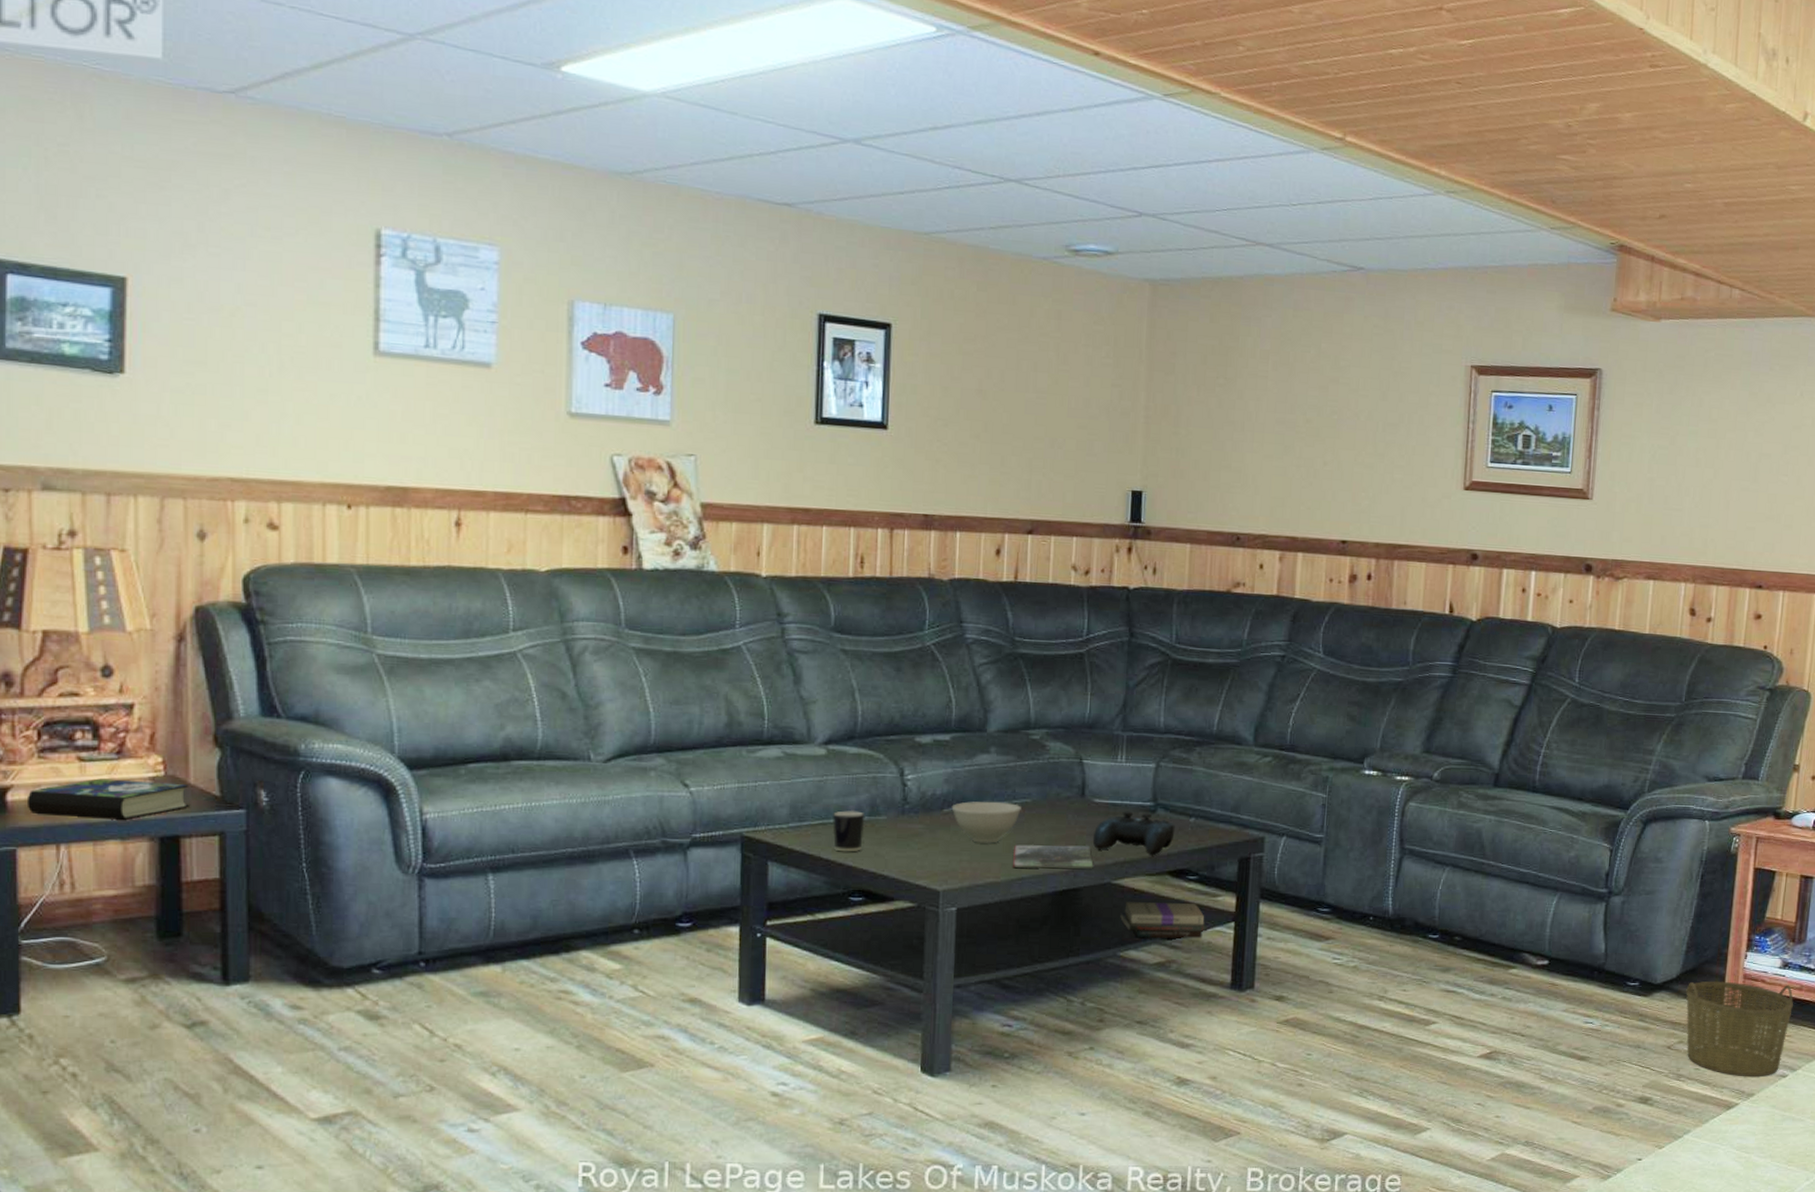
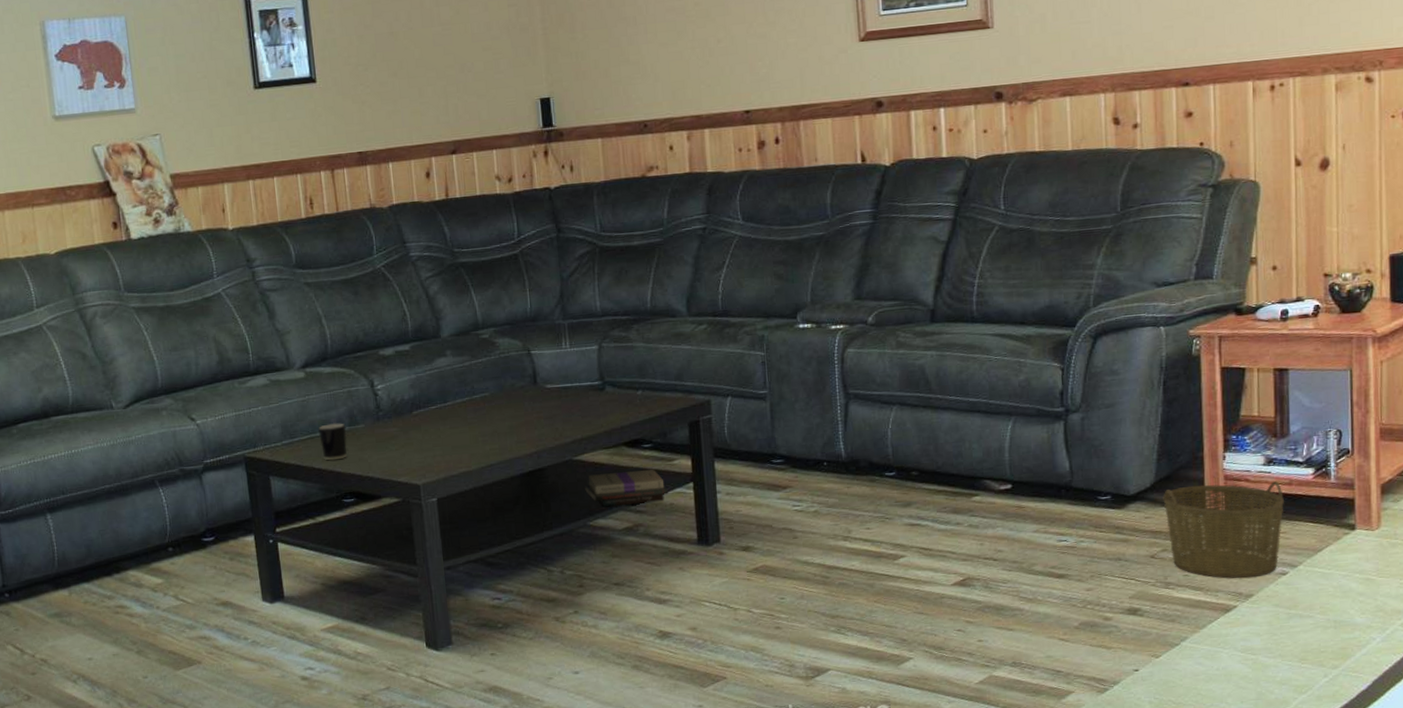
bowl: present [951,801,1021,844] -> none [419,398,482,438]
magazine: present [1013,844,1094,869] -> none [480,428,554,456]
control: present [1092,811,1175,856] -> none [549,391,625,431]

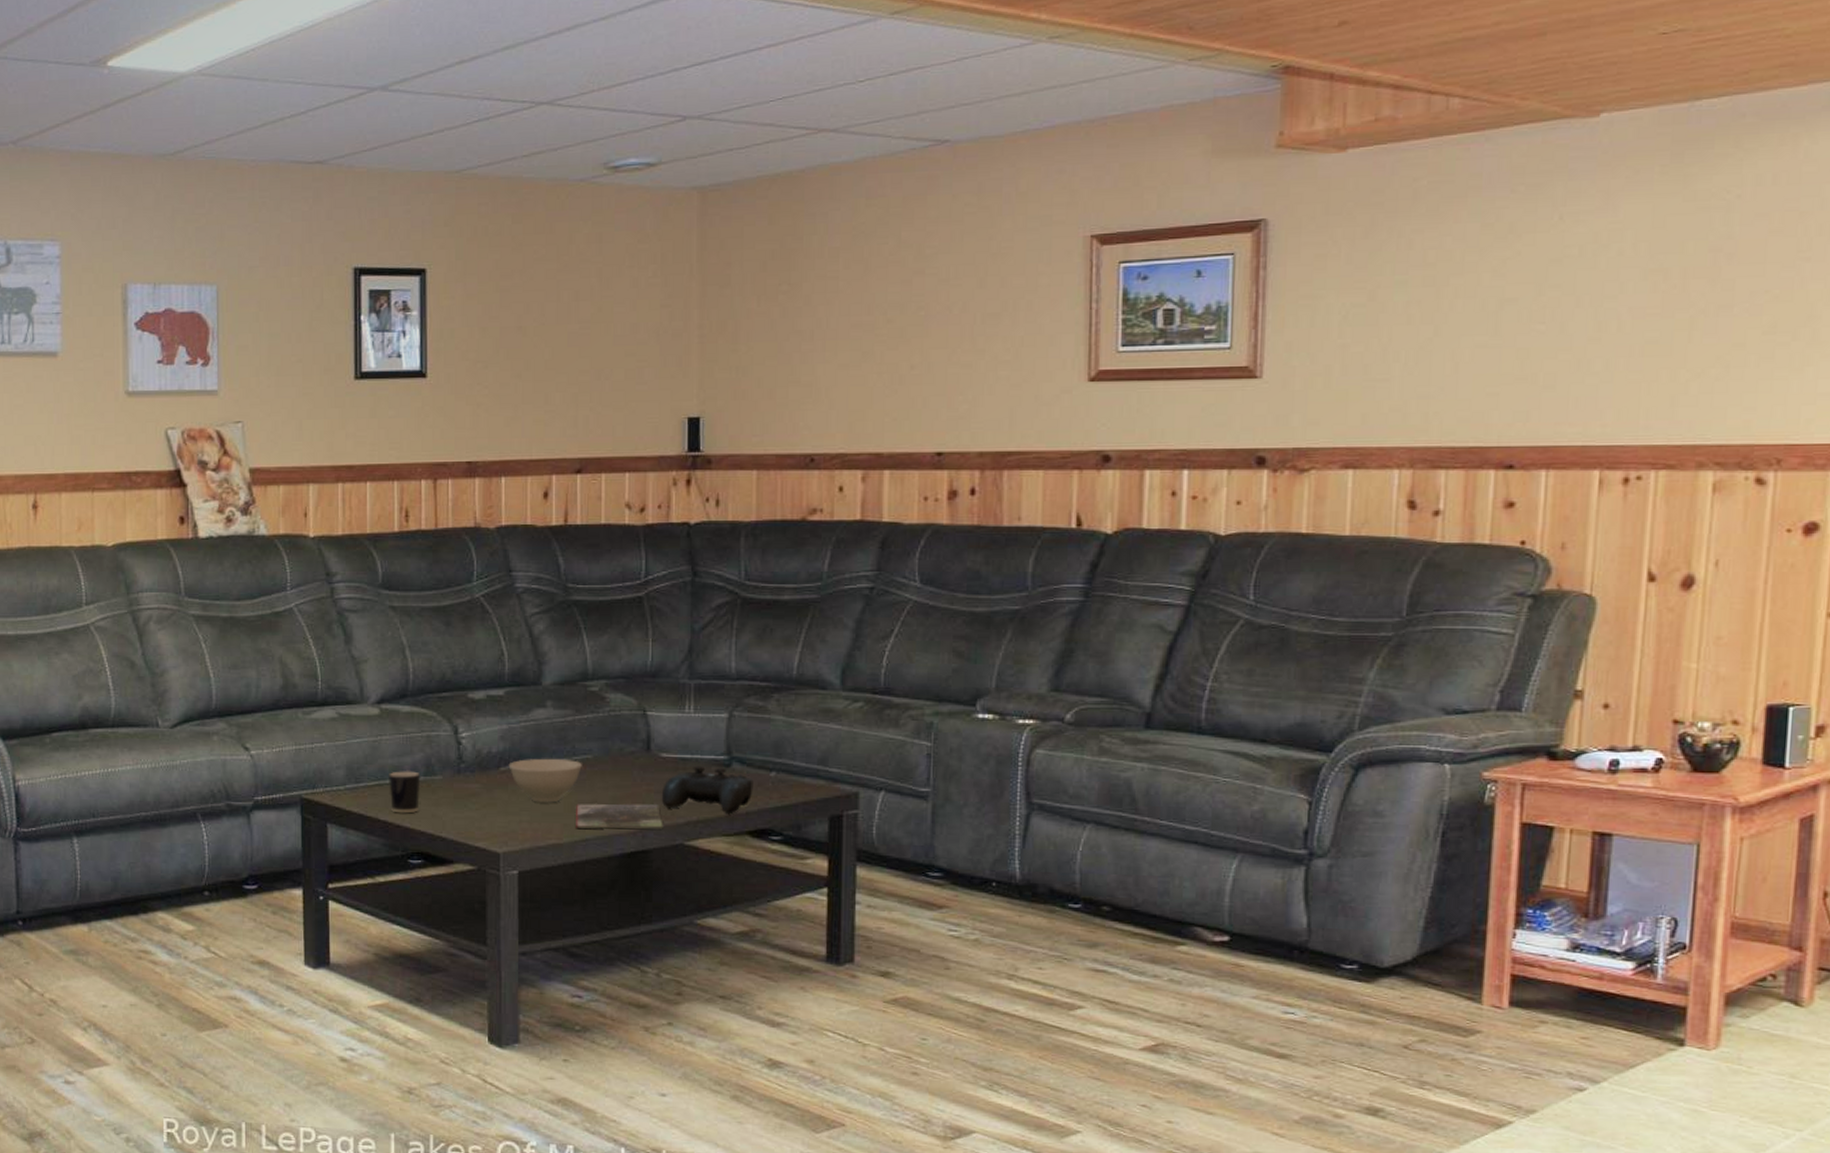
bowl: none [419,398,482,438] -> present [508,758,582,803]
magazine: none [480,428,554,456] -> present [576,804,663,830]
control: none [549,391,625,431] -> present [661,765,754,815]
books: present [585,469,669,508] -> none [695,865,797,906]
basket: present [1163,481,1284,579] -> none [1427,965,1590,1090]

